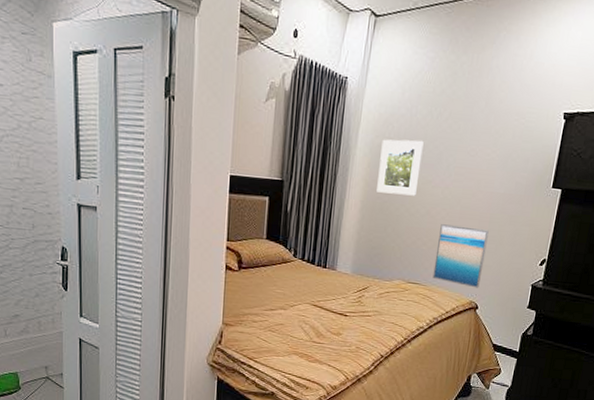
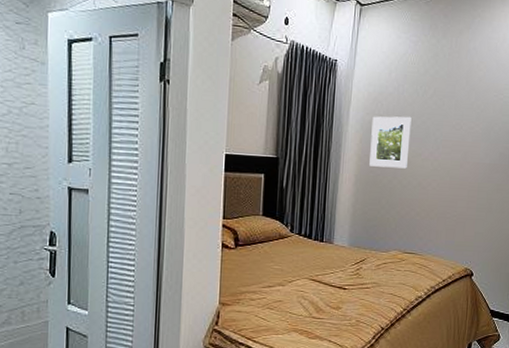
wall art: present [432,224,489,288] -> none [428,195,478,255]

